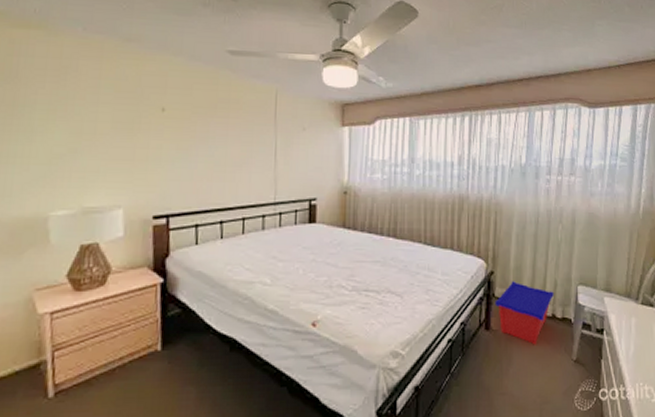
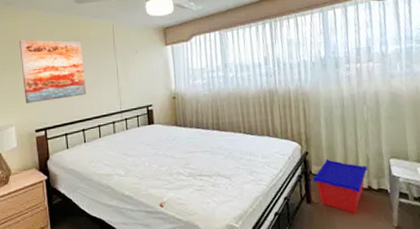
wall art: none [141,92,232,180] -> present [19,40,87,104]

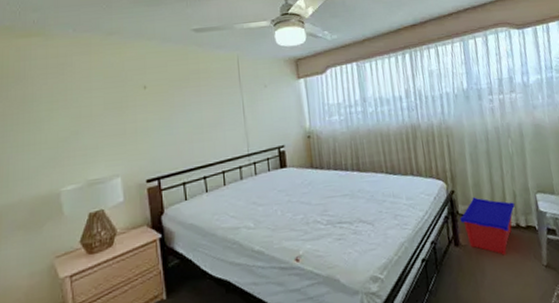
wall art: present [19,40,87,104] -> none [126,74,208,149]

